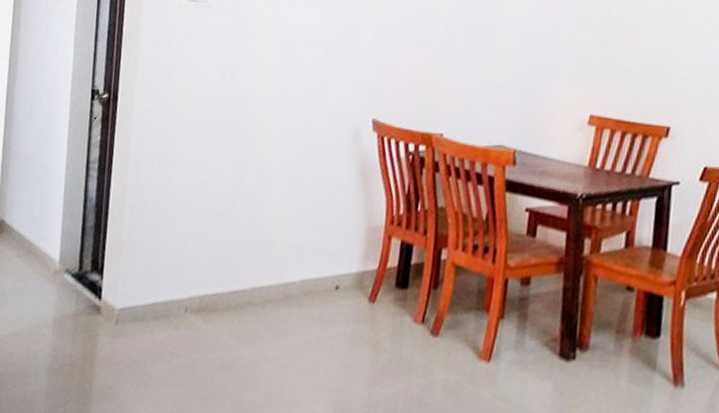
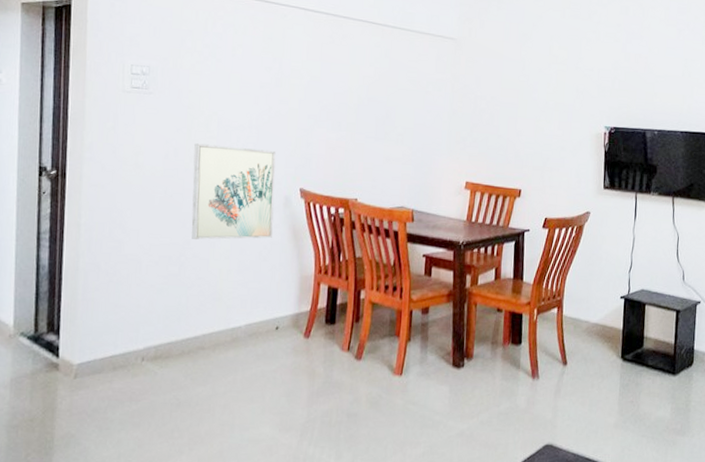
wall art: none [245,64,346,179] -> present [191,143,276,240]

